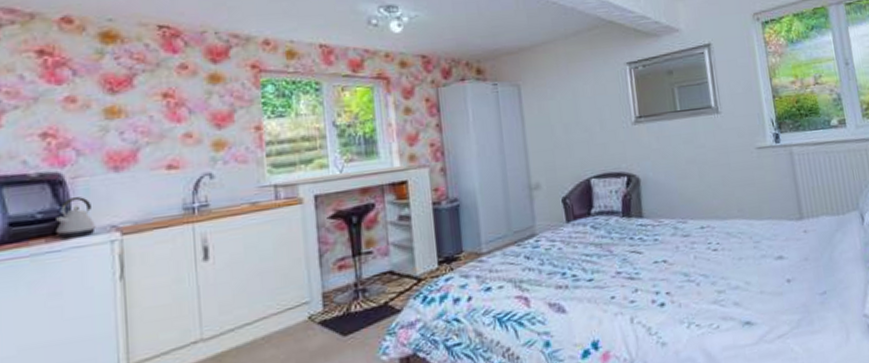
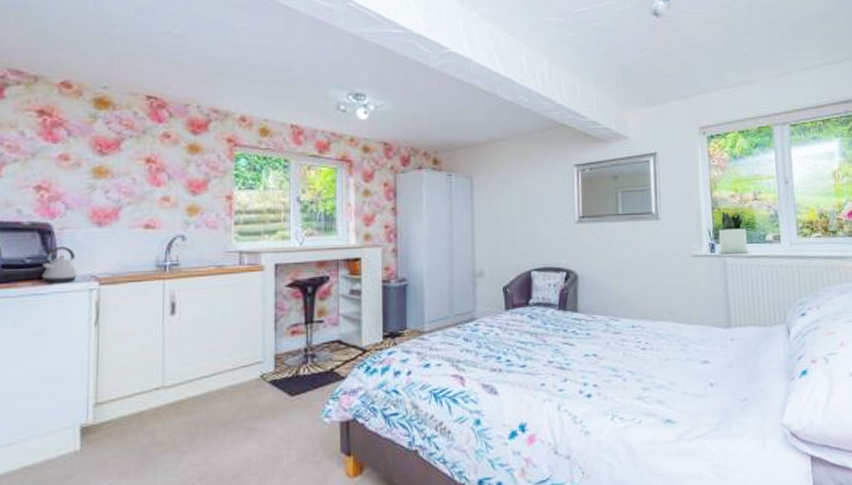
planter: none [782,97,816,144] -> present [718,211,750,255]

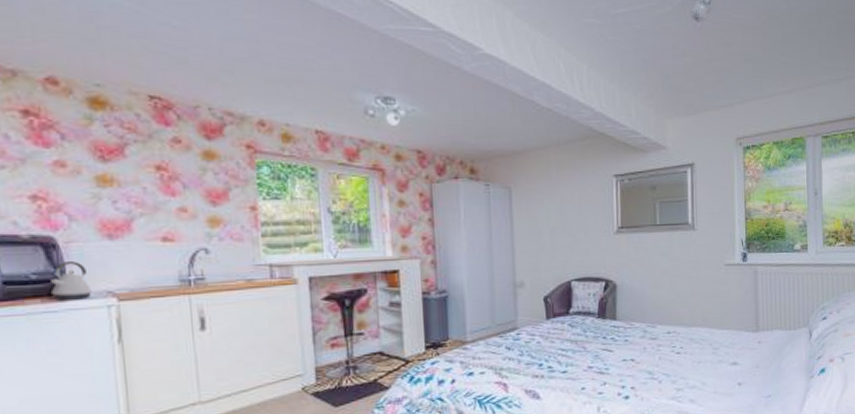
planter: present [718,211,750,255] -> none [750,221,779,264]

